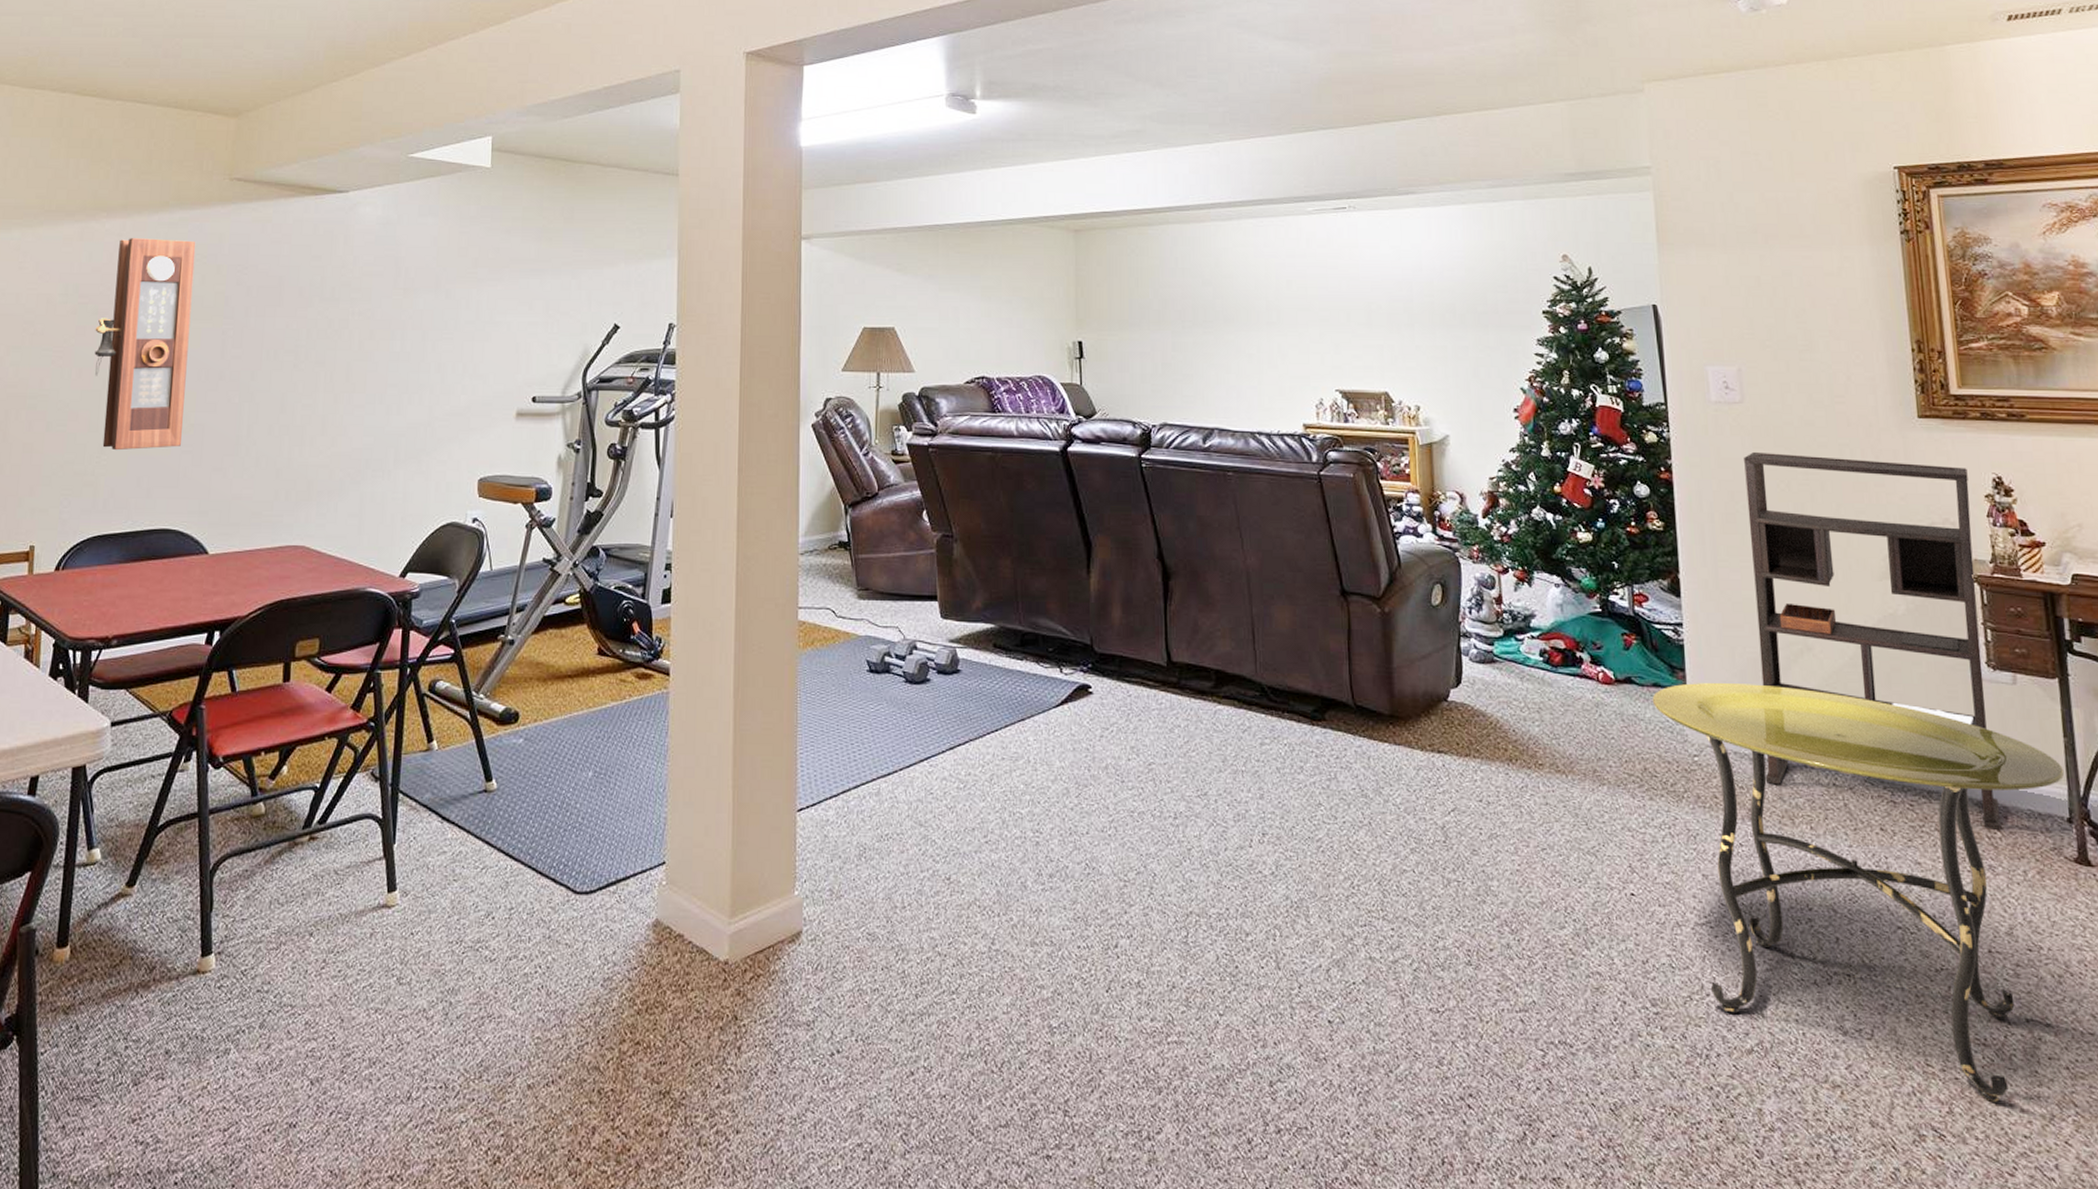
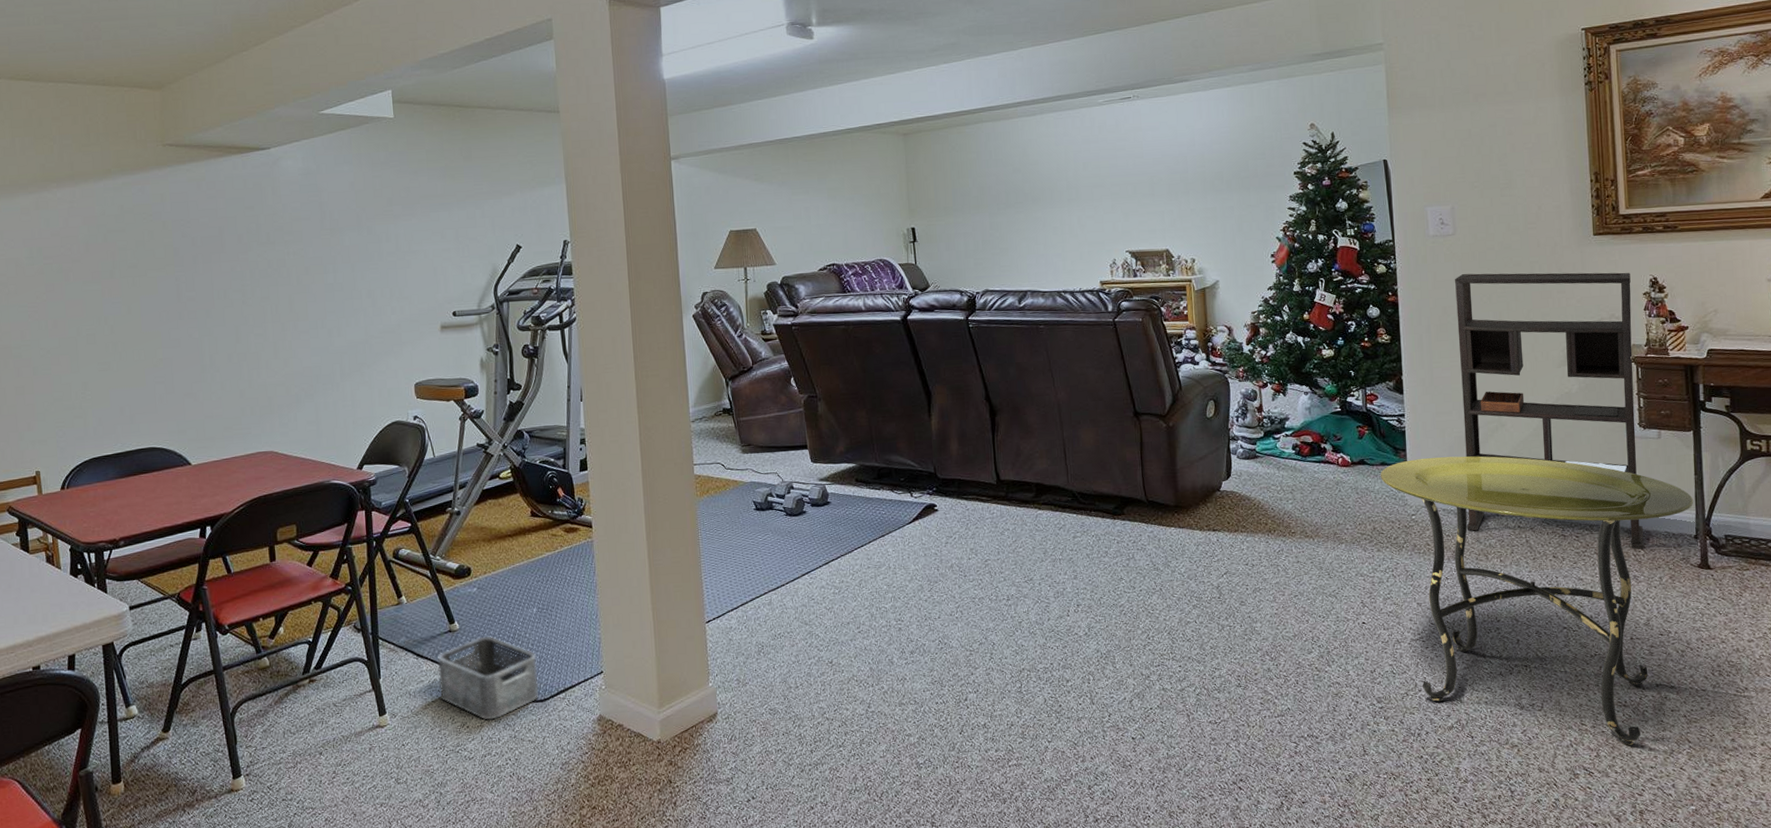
pendulum clock: present [94,238,196,451] -> none [62,202,154,387]
storage bin: none [464,802,587,912] -> present [438,636,539,720]

